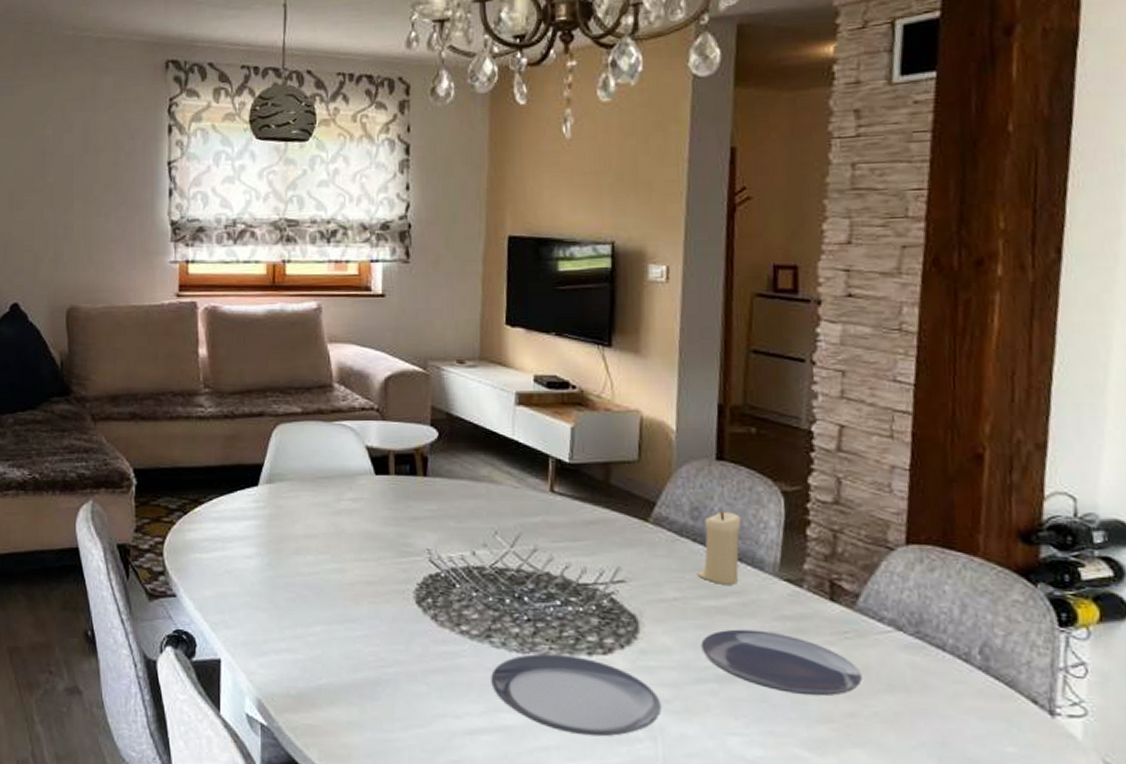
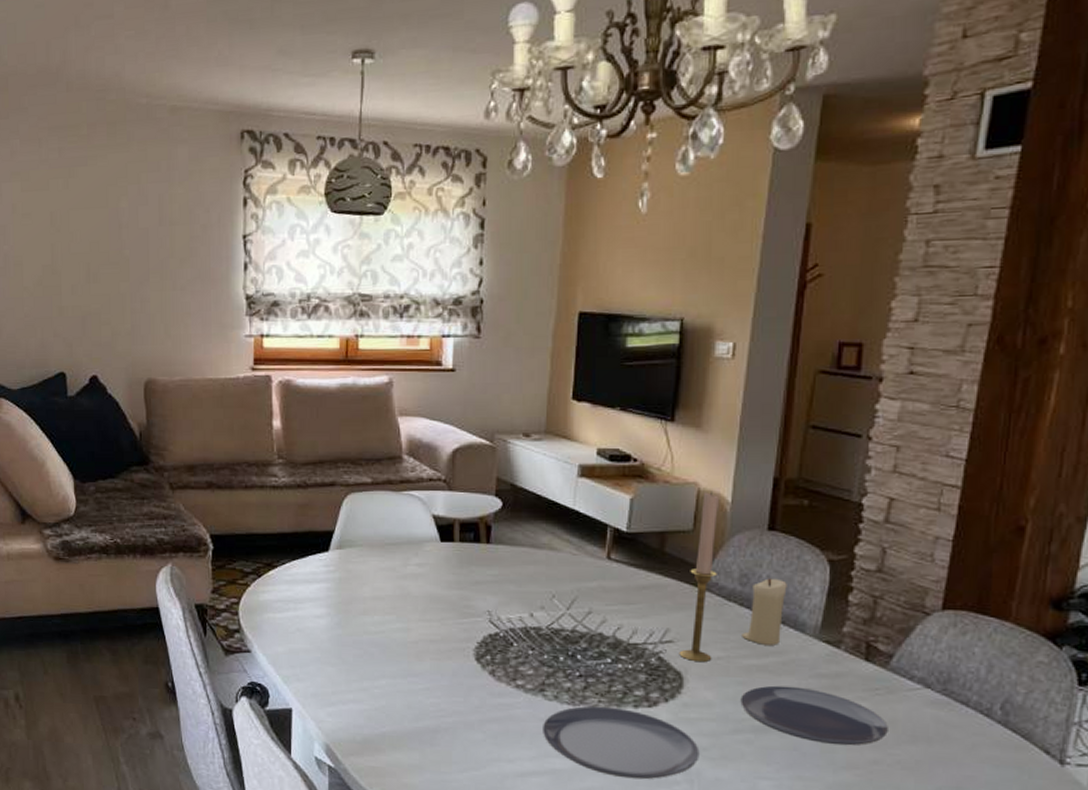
candlestick: none [632,420,667,603] -> present [679,492,719,662]

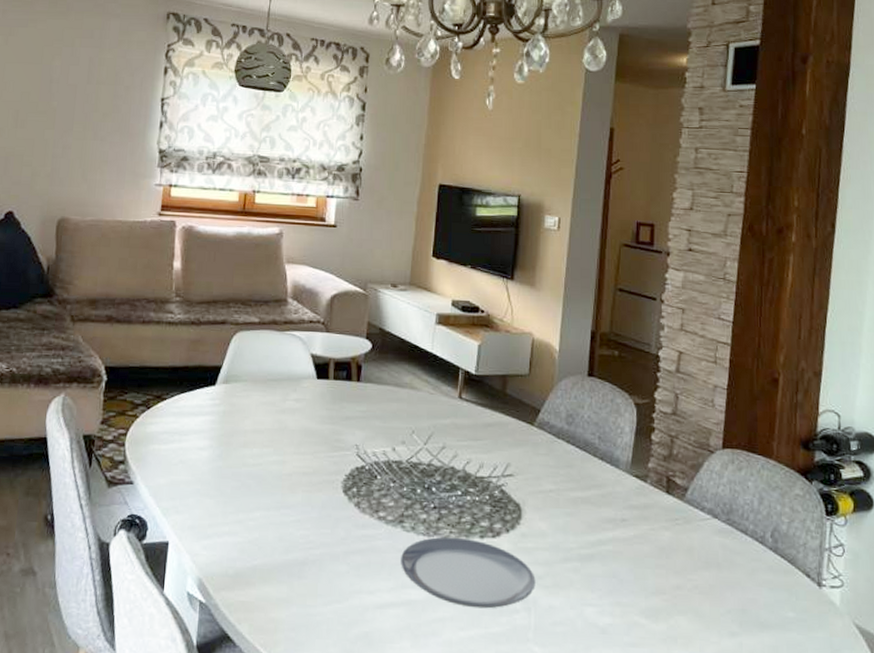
candlestick: present [679,492,719,662] -> none [518,341,549,494]
plate: present [740,685,888,746] -> none [569,516,687,573]
candle: present [742,578,787,645] -> none [569,418,604,479]

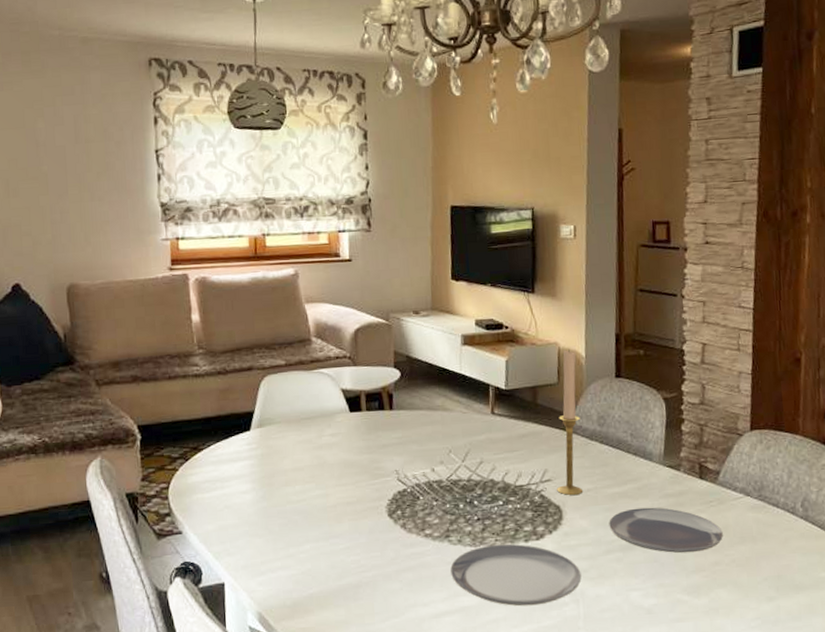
candlestick: none [518,341,549,494] -> present [557,350,582,495]
plate: none [569,516,687,573] -> present [609,507,723,553]

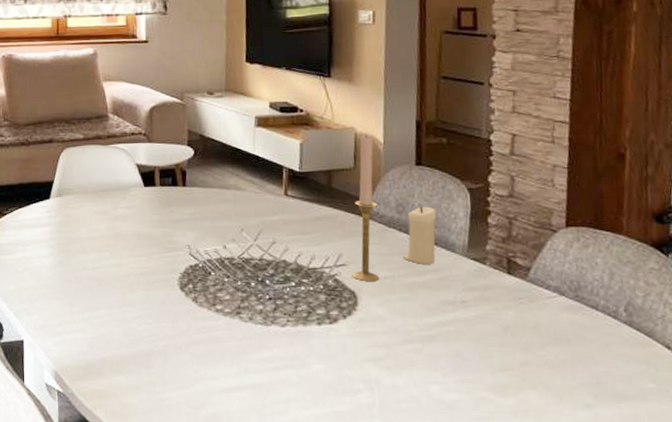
plate: present [450,544,582,606] -> none [241,325,377,389]
candle: none [604,417,635,475] -> present [403,206,437,264]
plate: present [609,507,723,553] -> none [407,299,534,350]

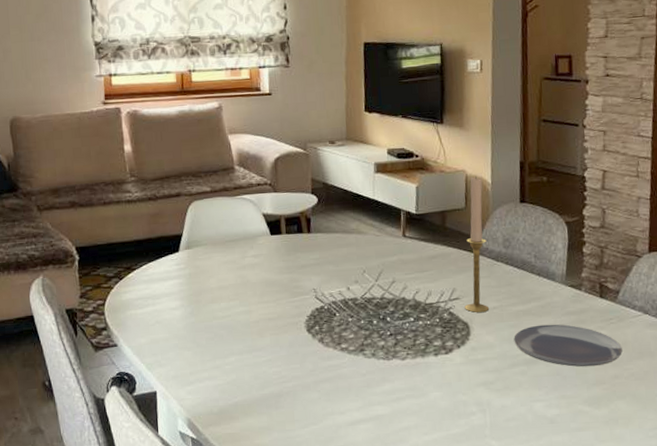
candle: present [403,206,437,264] -> none [509,240,539,294]
plate: none [407,299,534,350] -> present [514,324,623,367]

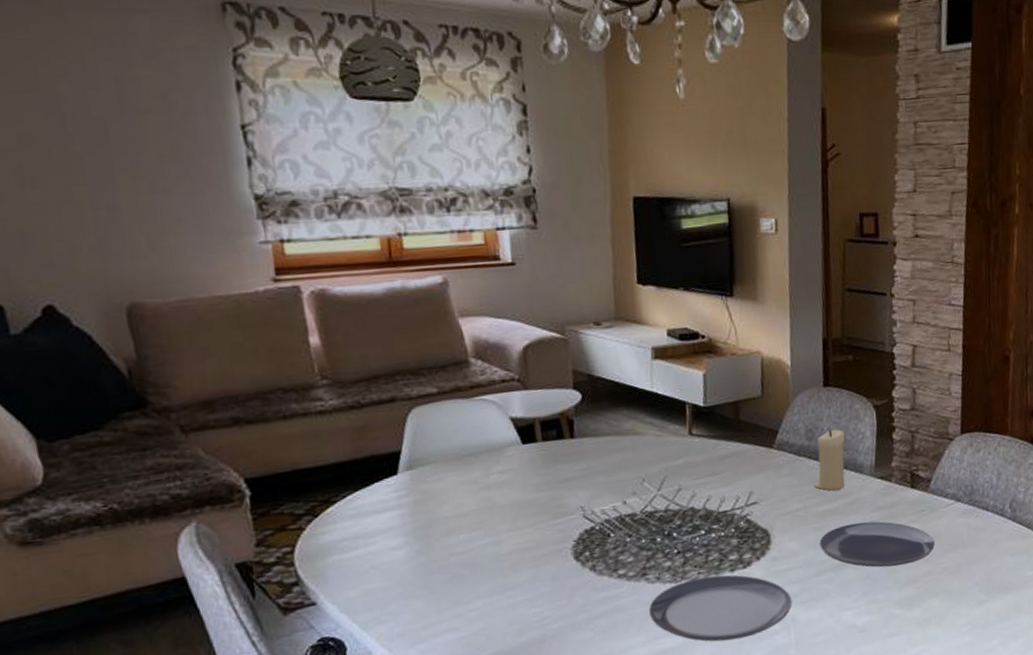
plate: none [365,357,488,415] -> present [649,574,792,642]
candlestick: present [464,177,489,312] -> none [763,358,791,518]
candle: none [509,240,539,294] -> present [814,429,846,491]

